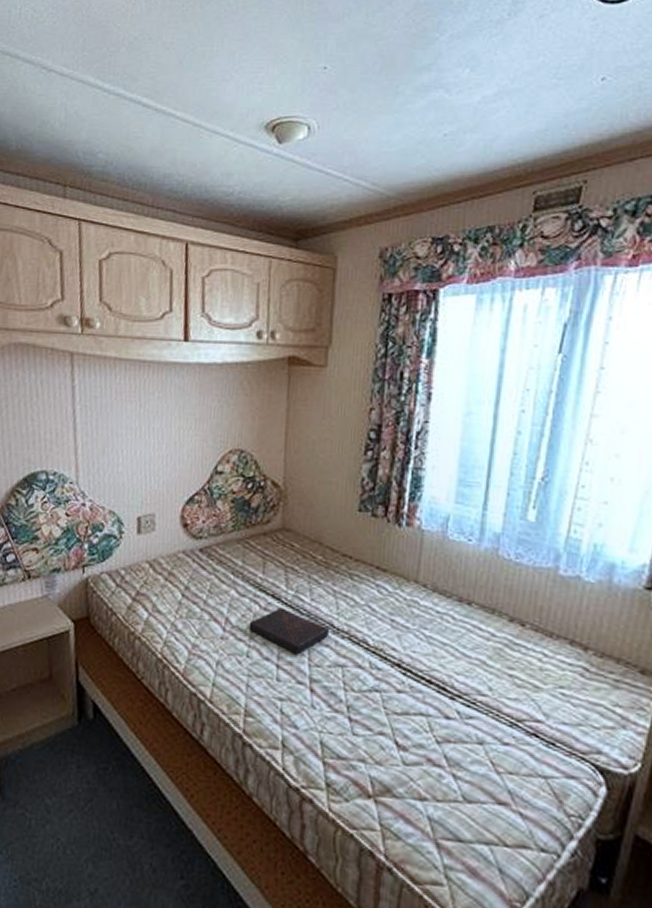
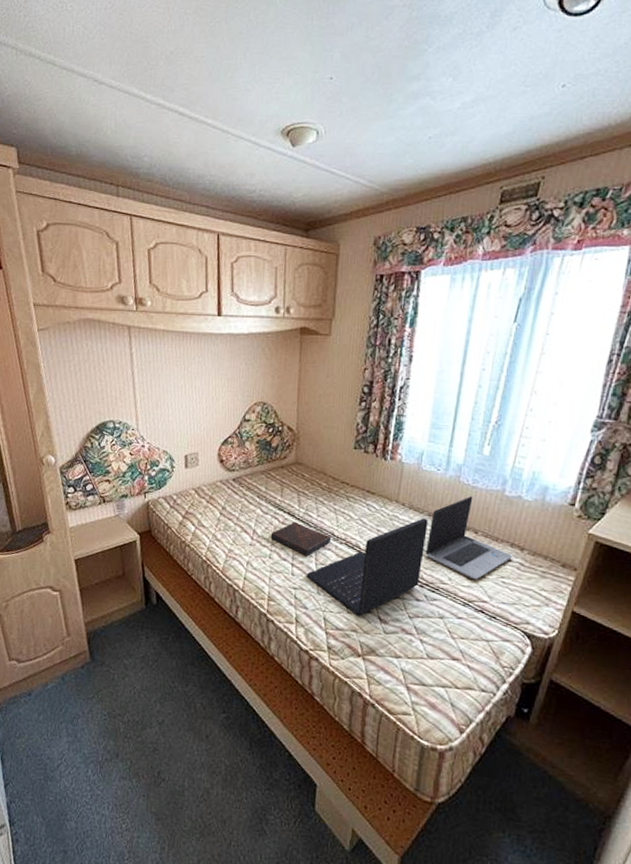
laptop: none [296,605,458,740] -> present [306,518,428,616]
laptop computer: none [456,575,573,691] -> present [425,495,512,580]

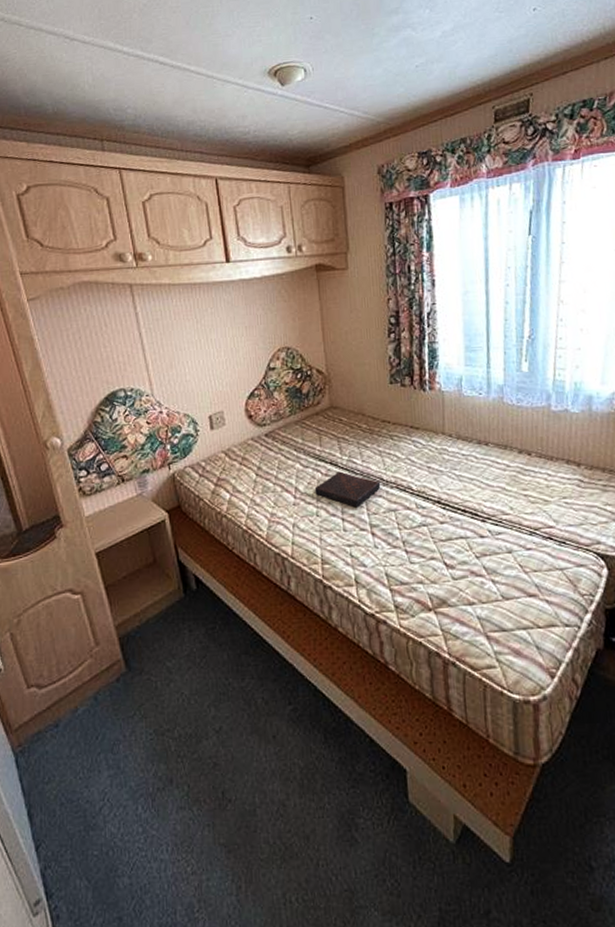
laptop: present [306,518,428,616] -> none [359,447,481,565]
laptop computer: present [425,495,512,580] -> none [481,416,570,505]

